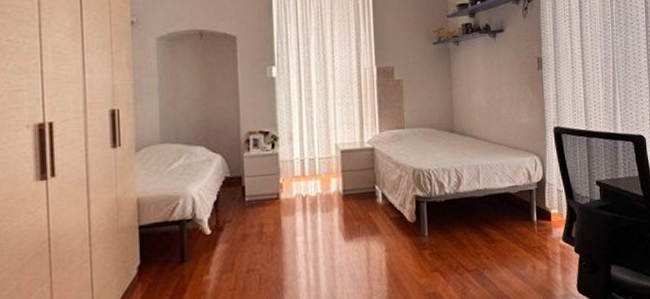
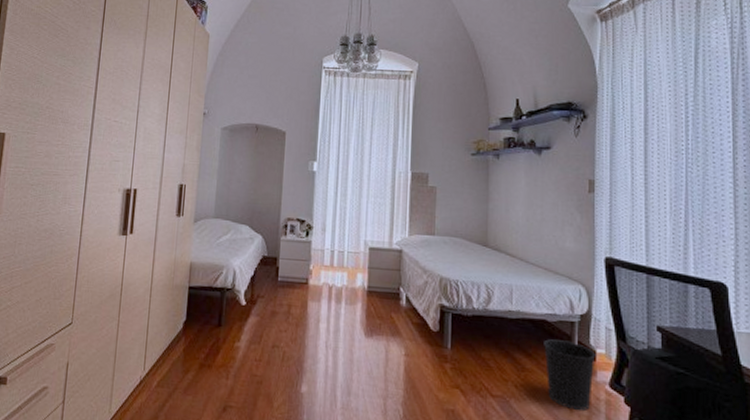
wastebasket: none [508,207,551,267] -> present [544,339,596,411]

